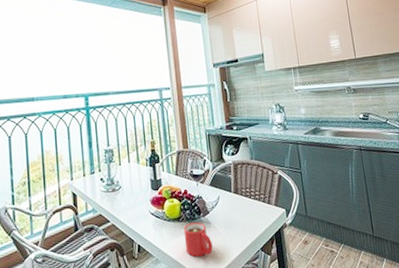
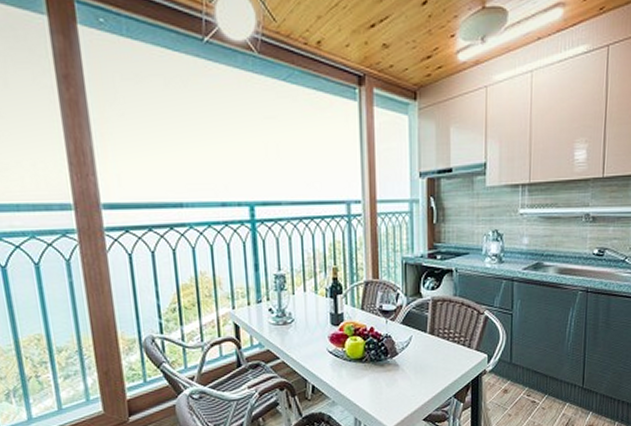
mug: present [183,222,213,257] -> none [366,364,399,401]

